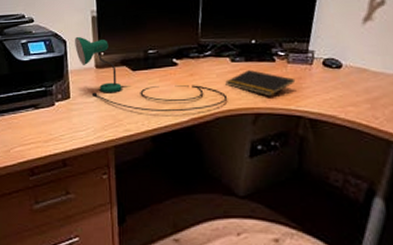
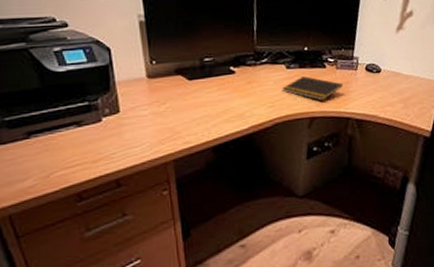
desk lamp: present [75,36,228,112] -> none [121,43,285,122]

